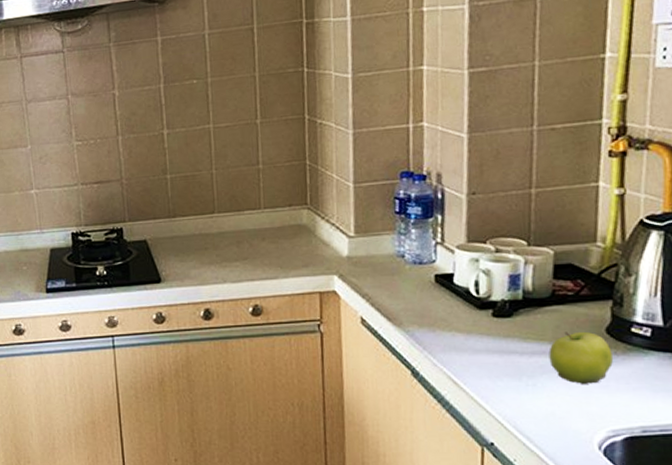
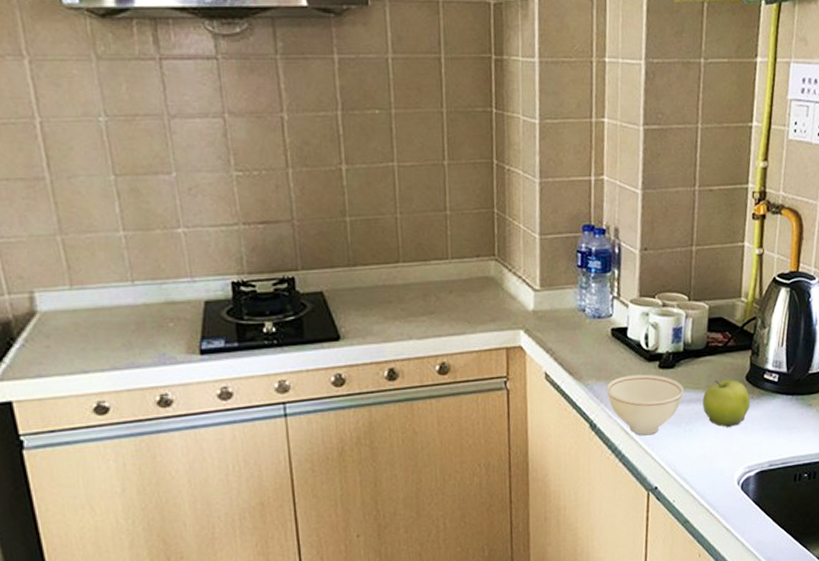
bowl: none [430,322,525,387] -> present [606,374,684,436]

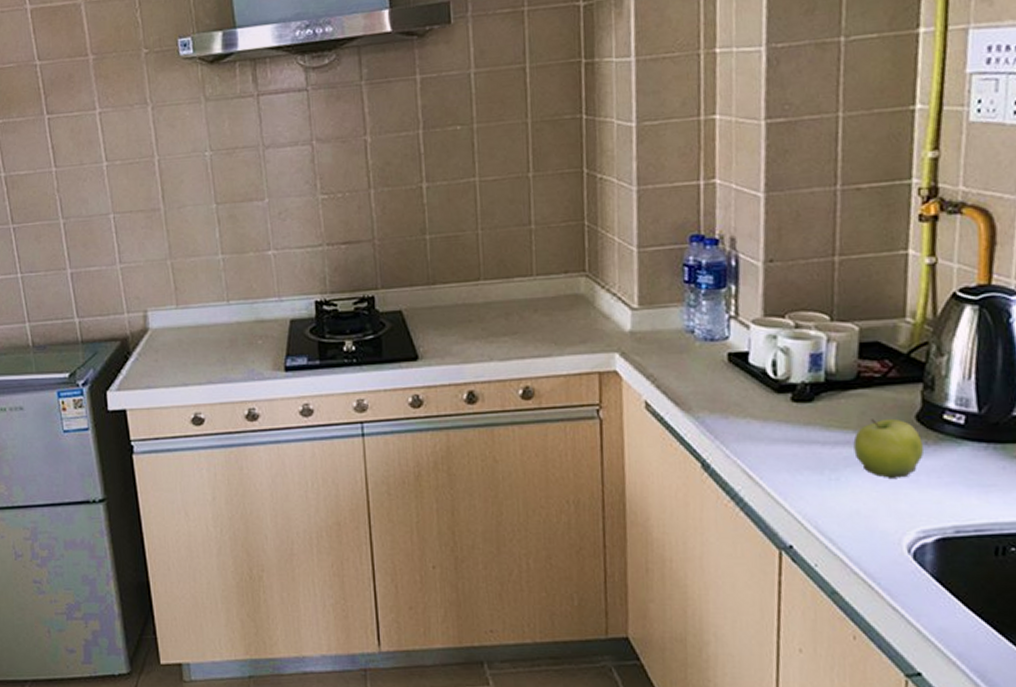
bowl: present [606,374,684,436] -> none [722,408,827,482]

